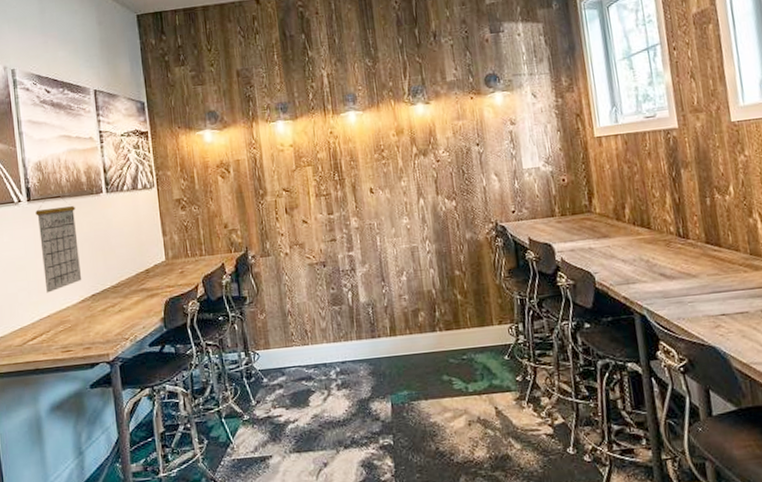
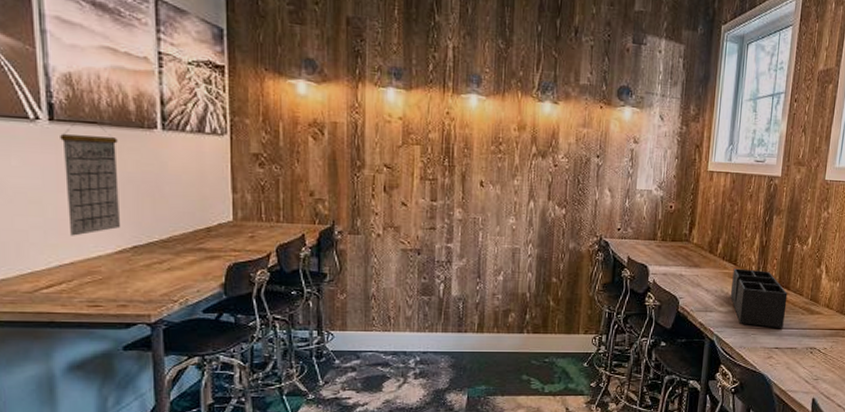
desk organizer: none [648,230,725,293] -> present [730,268,788,328]

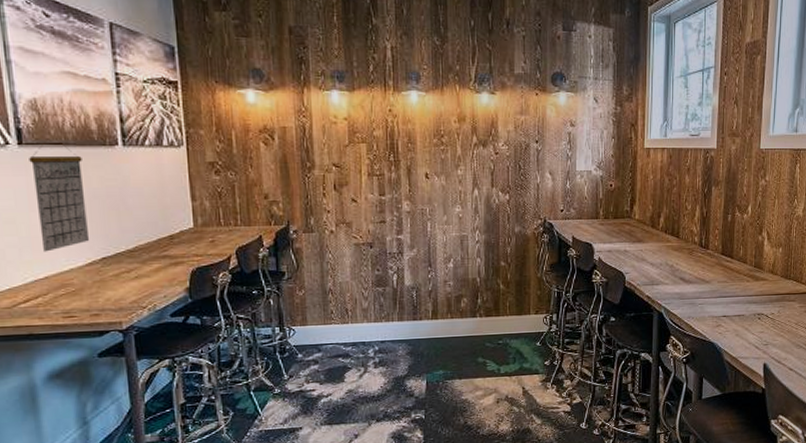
desk organizer: present [730,268,788,328] -> none [675,241,732,297]

